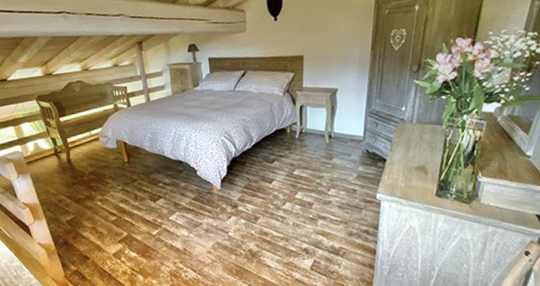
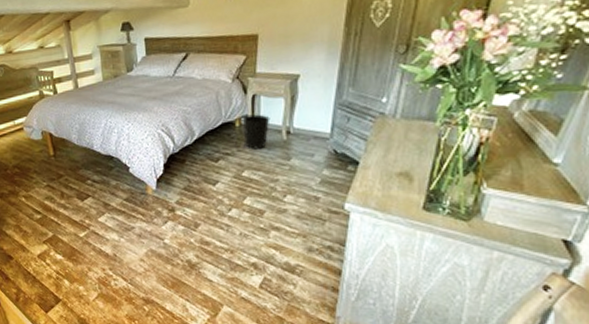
wastebasket: none [293,121,315,152] -> present [243,114,270,150]

